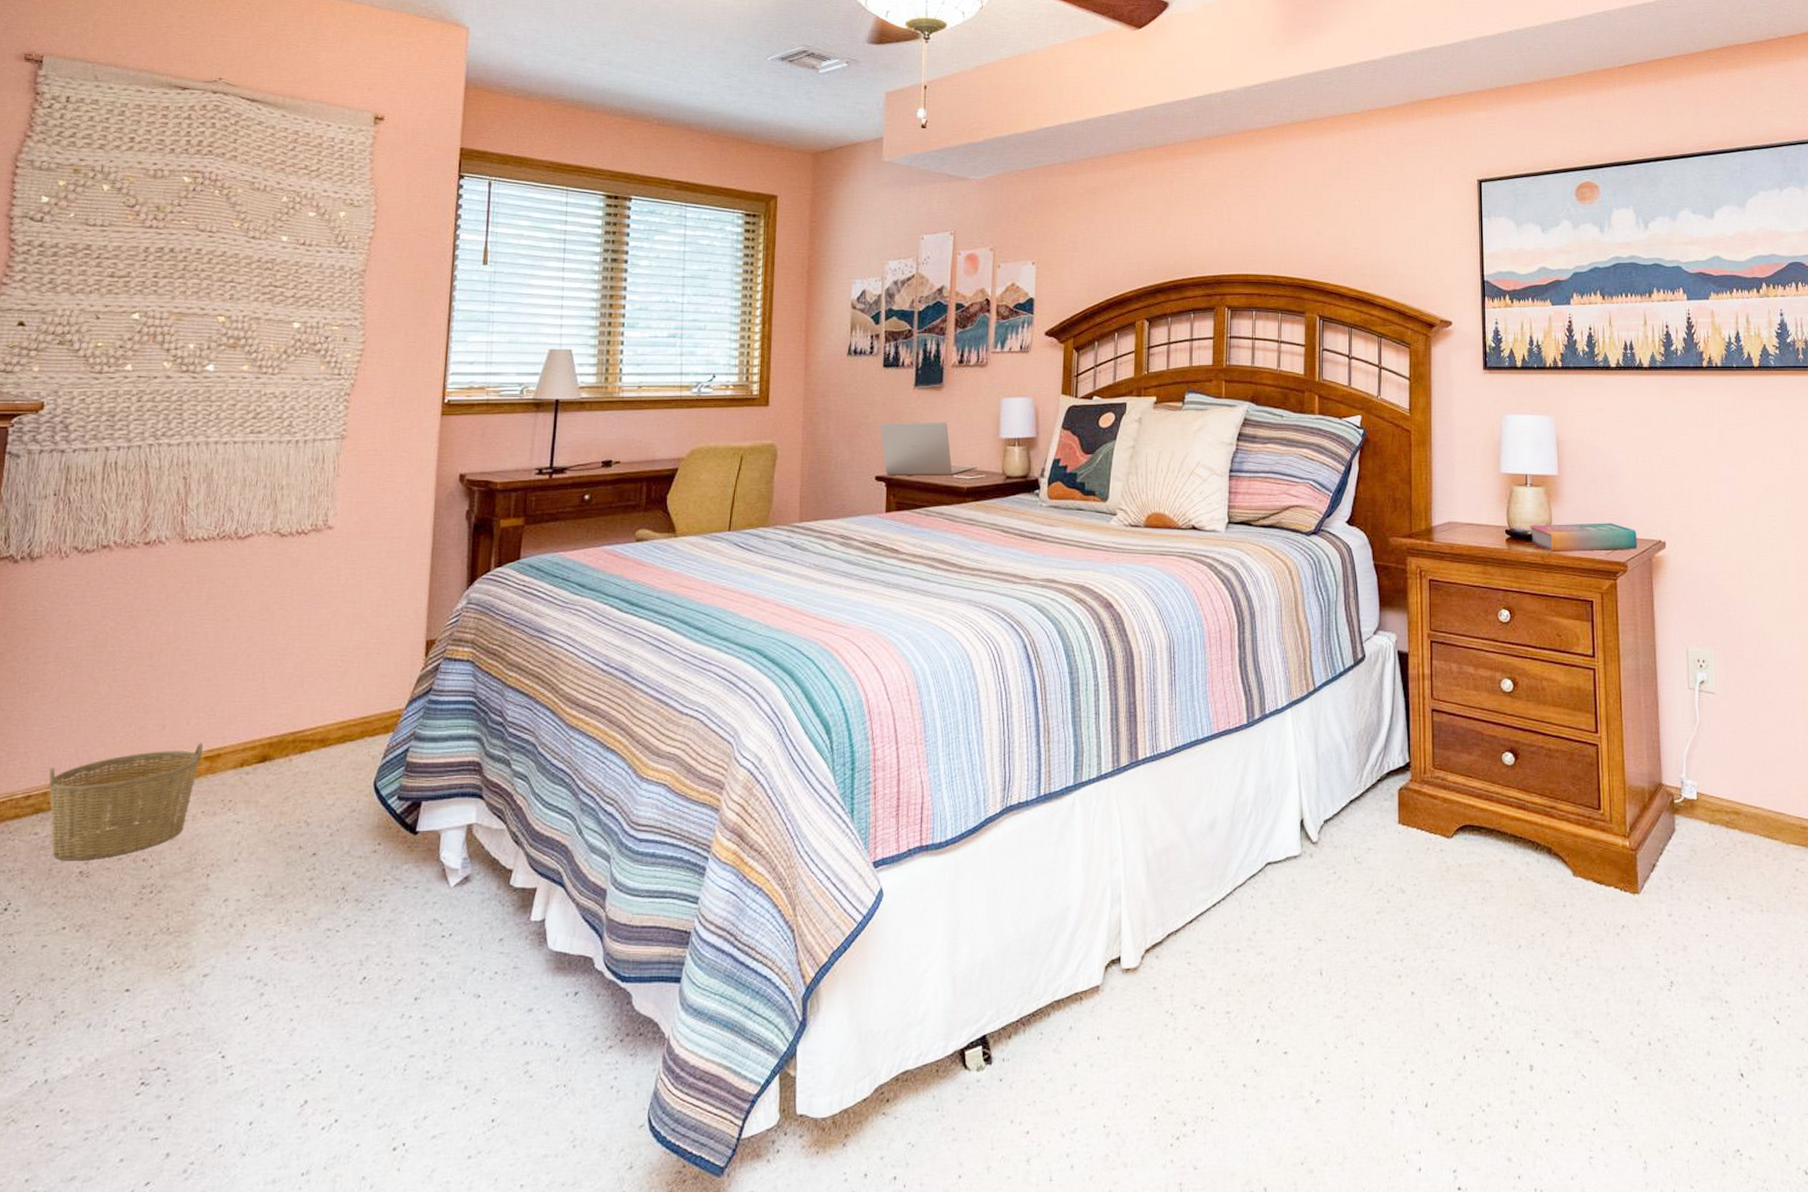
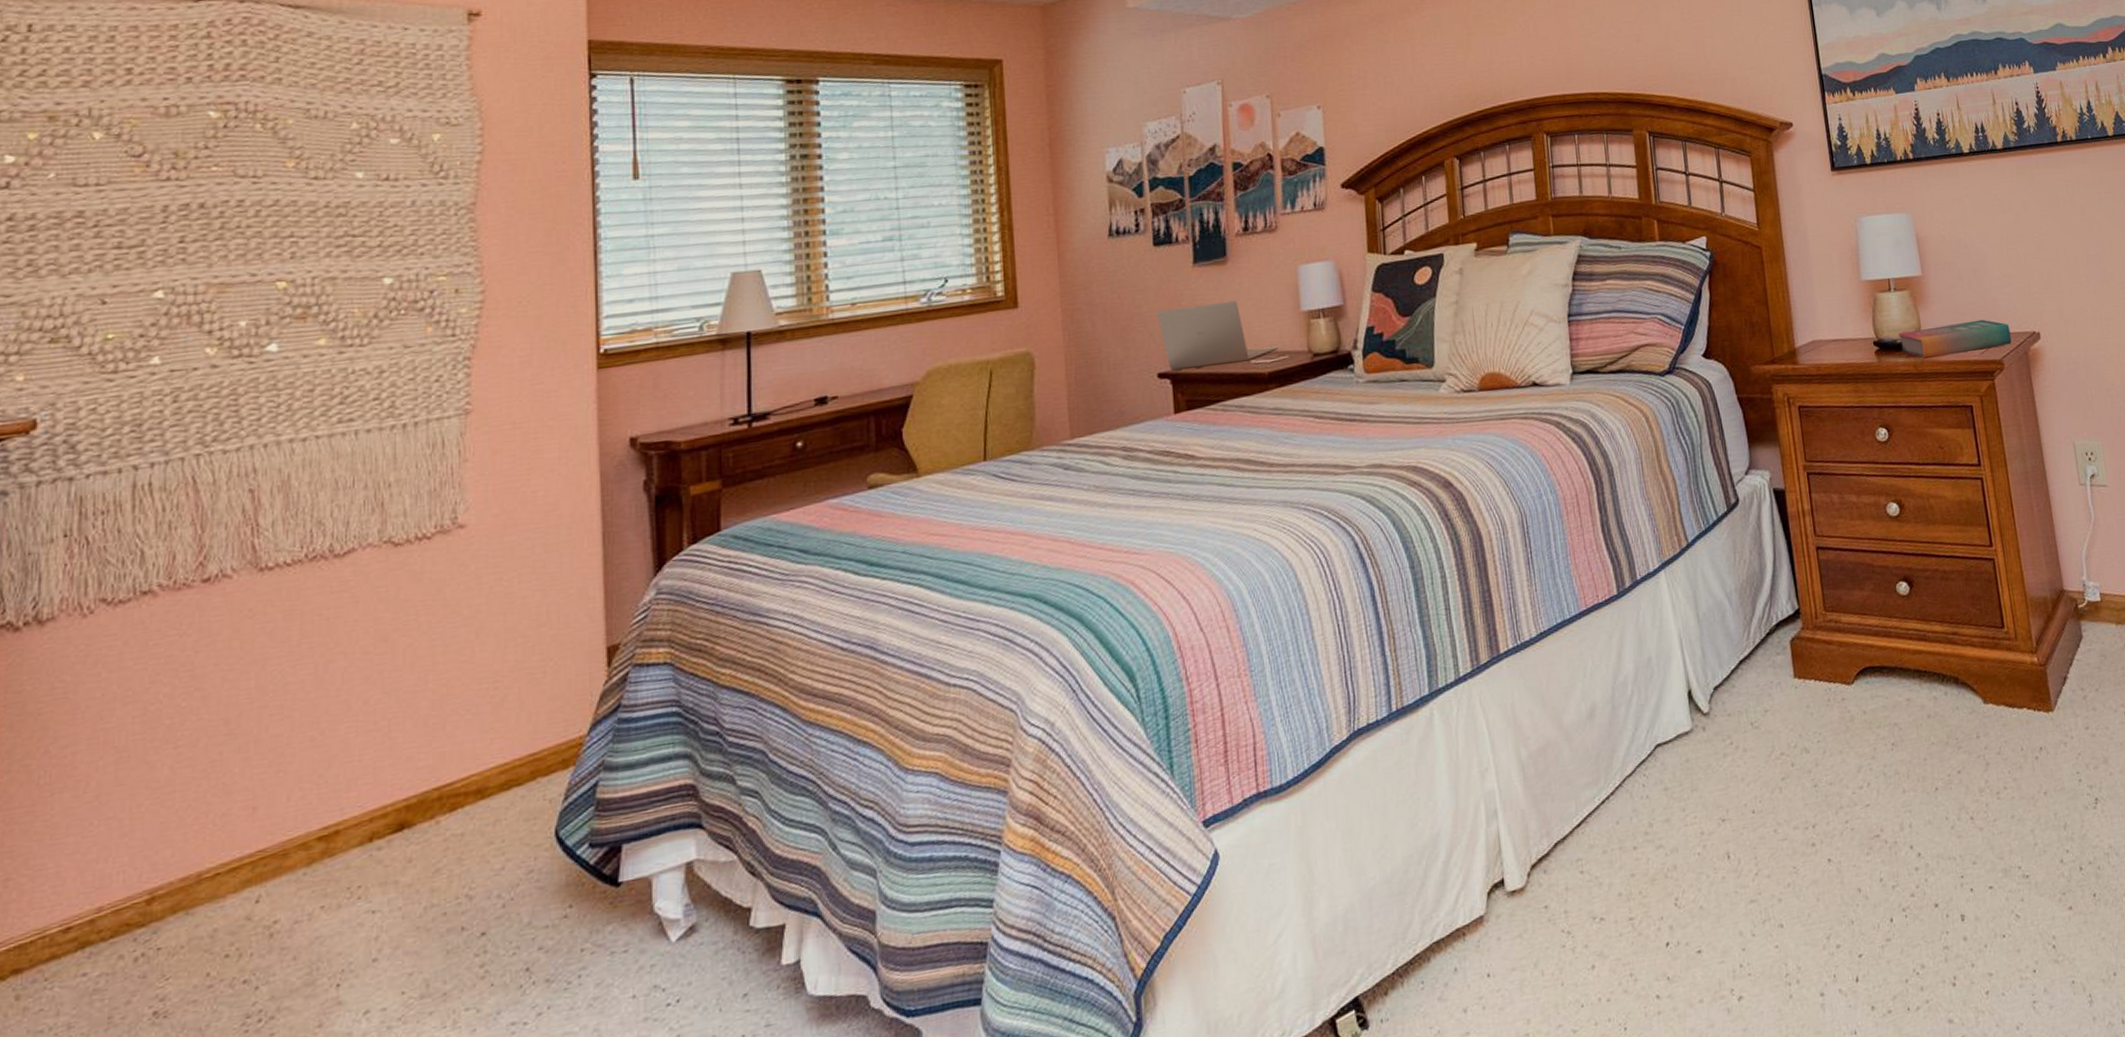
basket: present [48,743,203,861] -> none [95,820,313,1003]

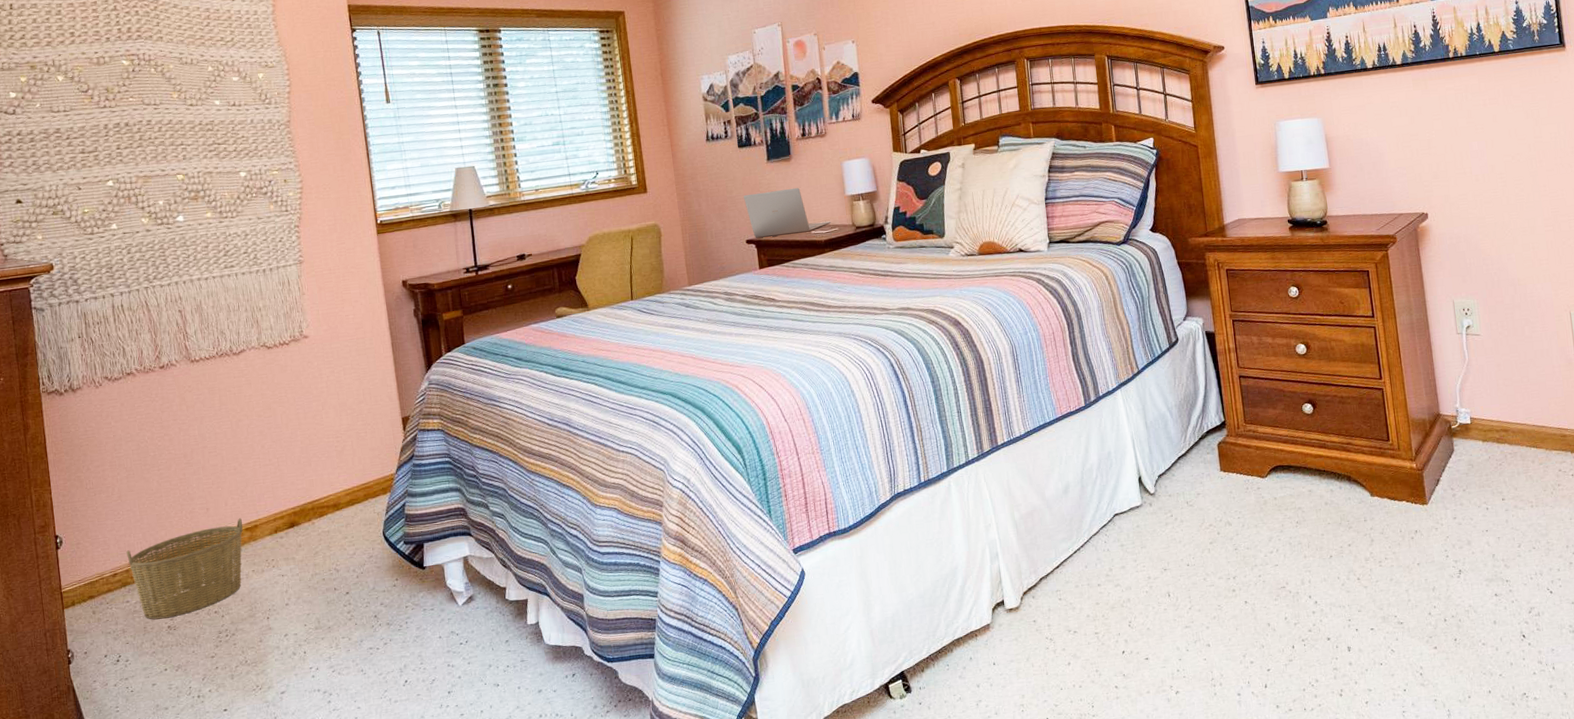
basket: none [95,820,313,1003] -> present [126,518,243,620]
book: present [1898,319,2012,359] -> none [1309,202,1404,234]

